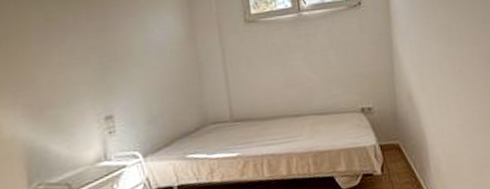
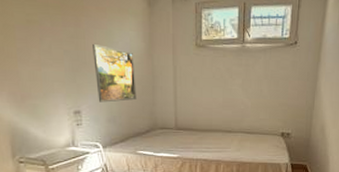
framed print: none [124,35,181,102] -> present [93,44,137,103]

